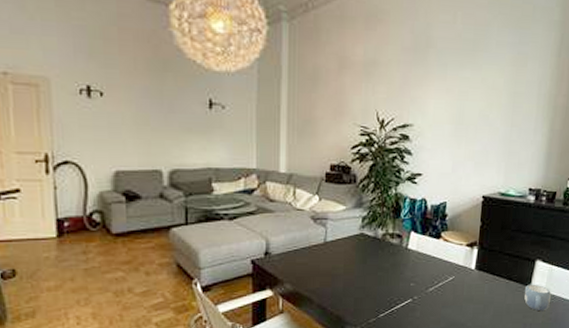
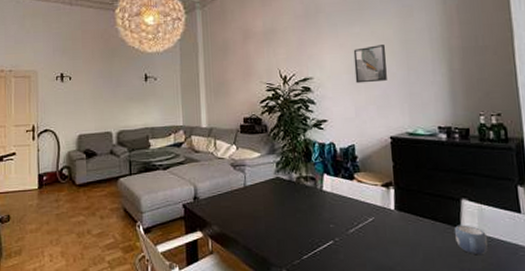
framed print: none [457,94,493,137] -> present [353,45,387,84]

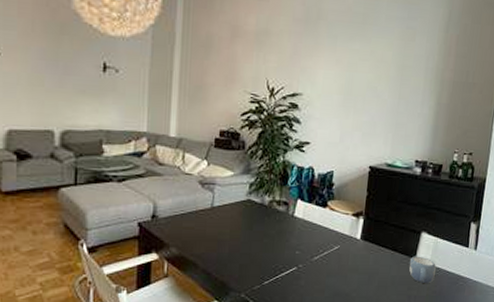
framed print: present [353,45,387,84] -> none [346,66,381,108]

